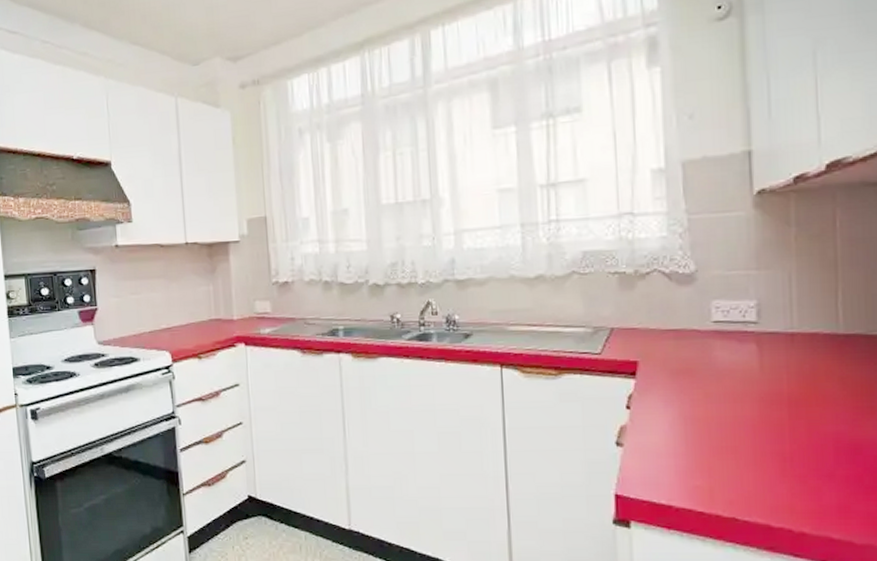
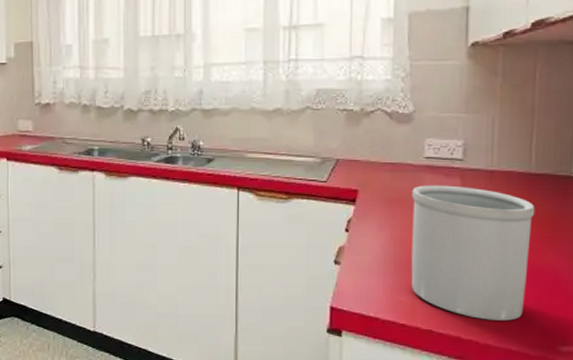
utensil holder: none [700,352,848,505] -> present [411,185,535,321]

